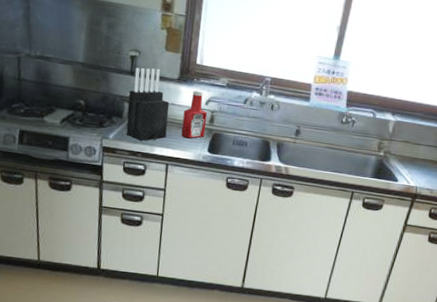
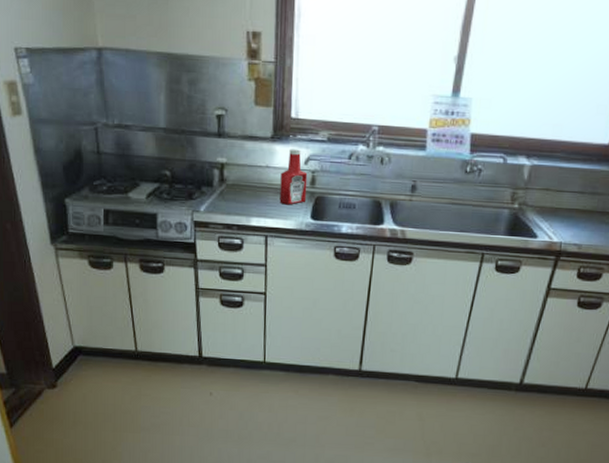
knife block: present [126,67,170,141] -> none [218,127,264,211]

